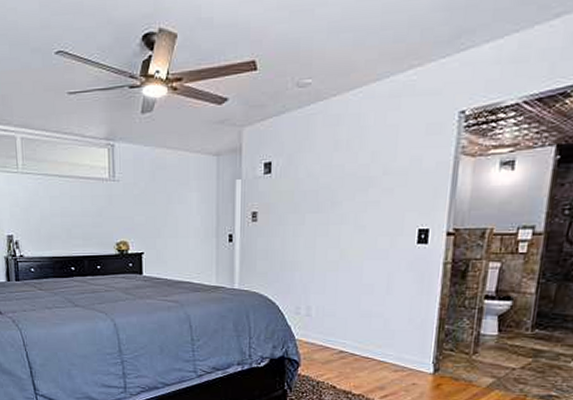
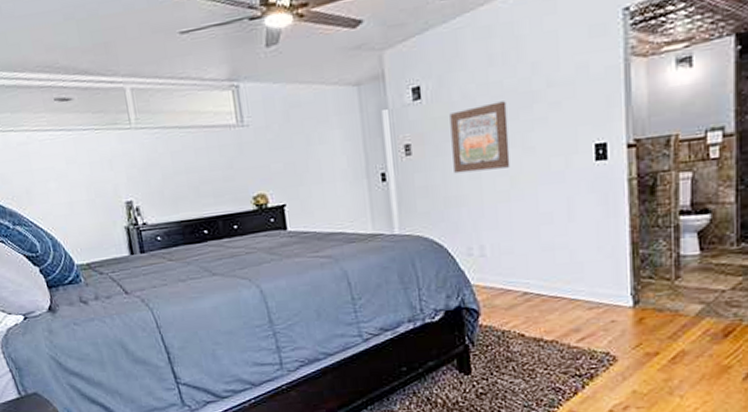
wall art: none [292,183,346,242] -> present [449,101,510,174]

